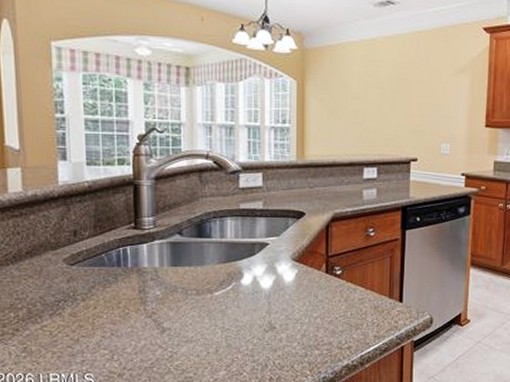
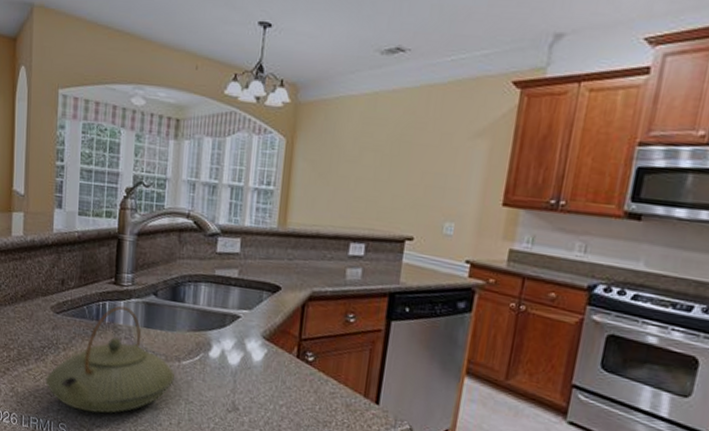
teapot: none [64,249,209,358] -> present [45,305,176,414]

